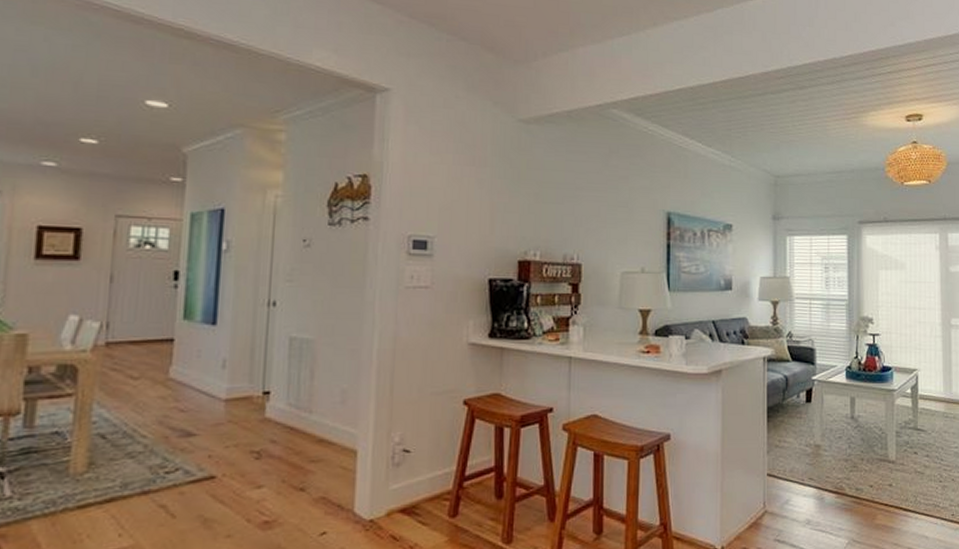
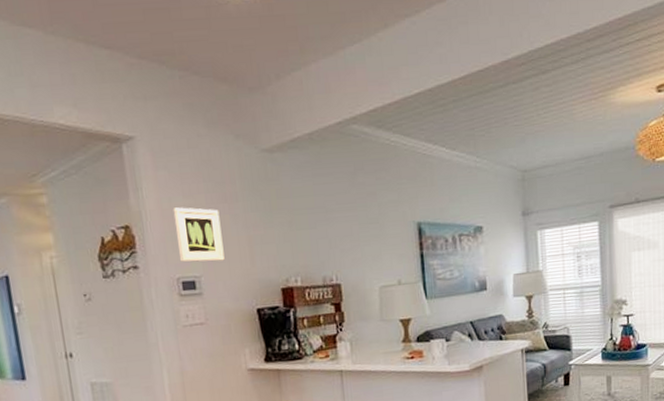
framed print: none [415,163,465,224] -> present [173,207,225,262]

